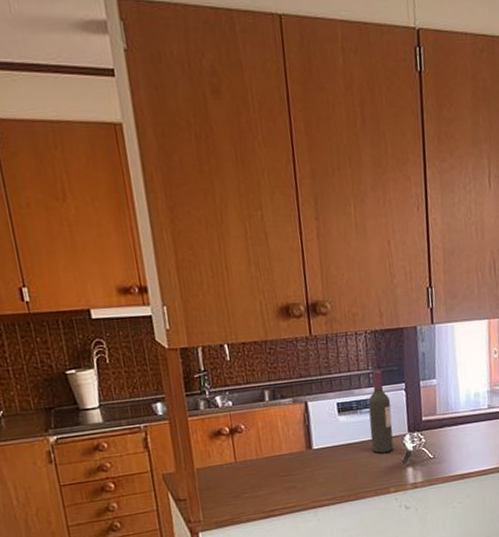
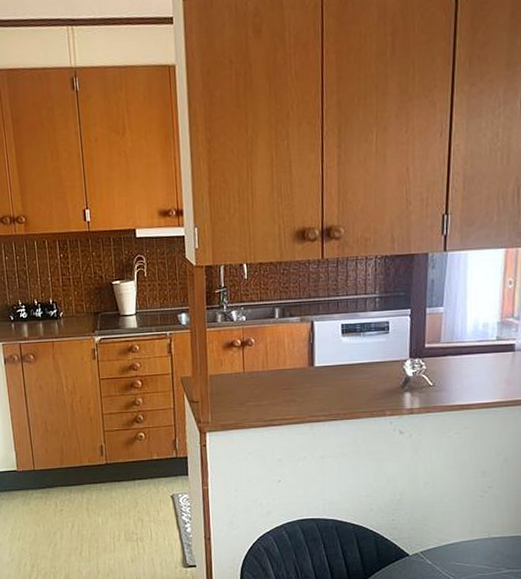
wine bottle: present [368,370,394,453] -> none [371,295,395,376]

